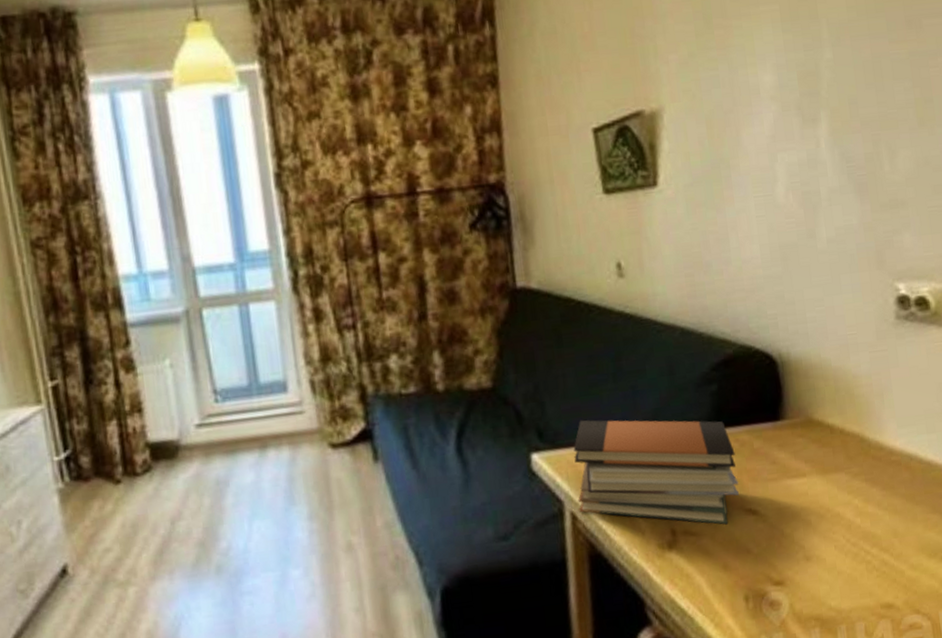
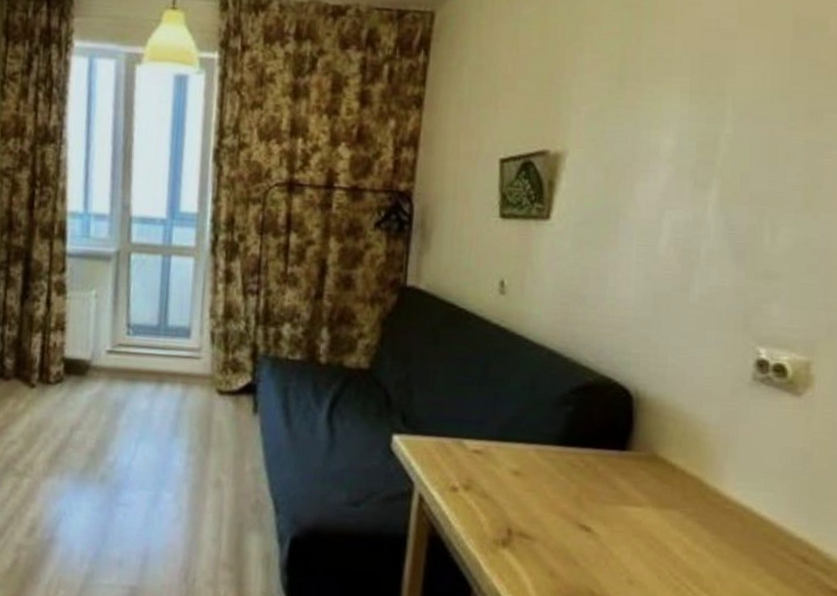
book stack: present [573,420,739,525] -> none [427,413,579,535]

